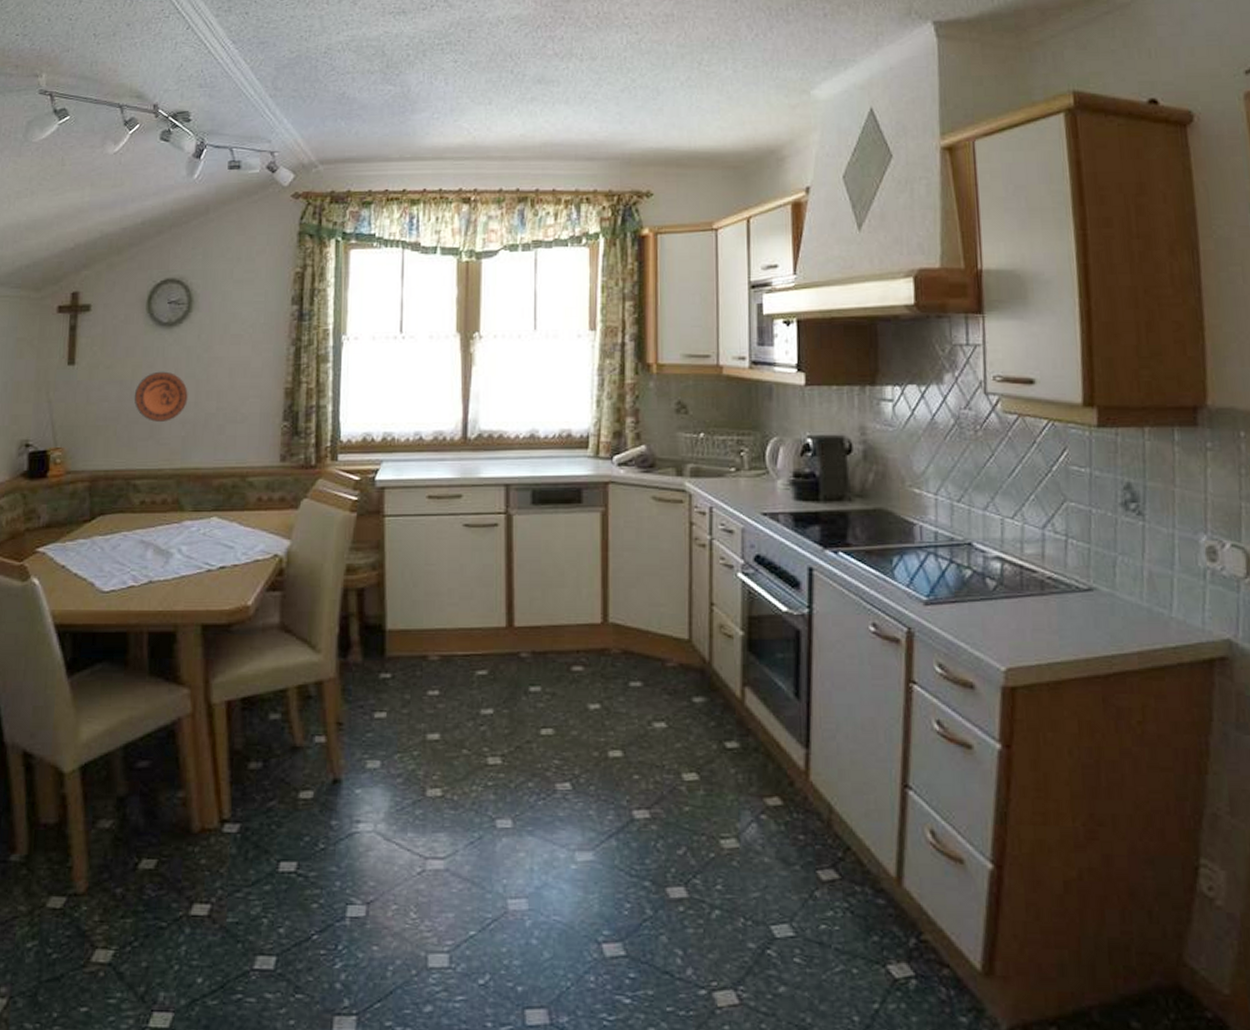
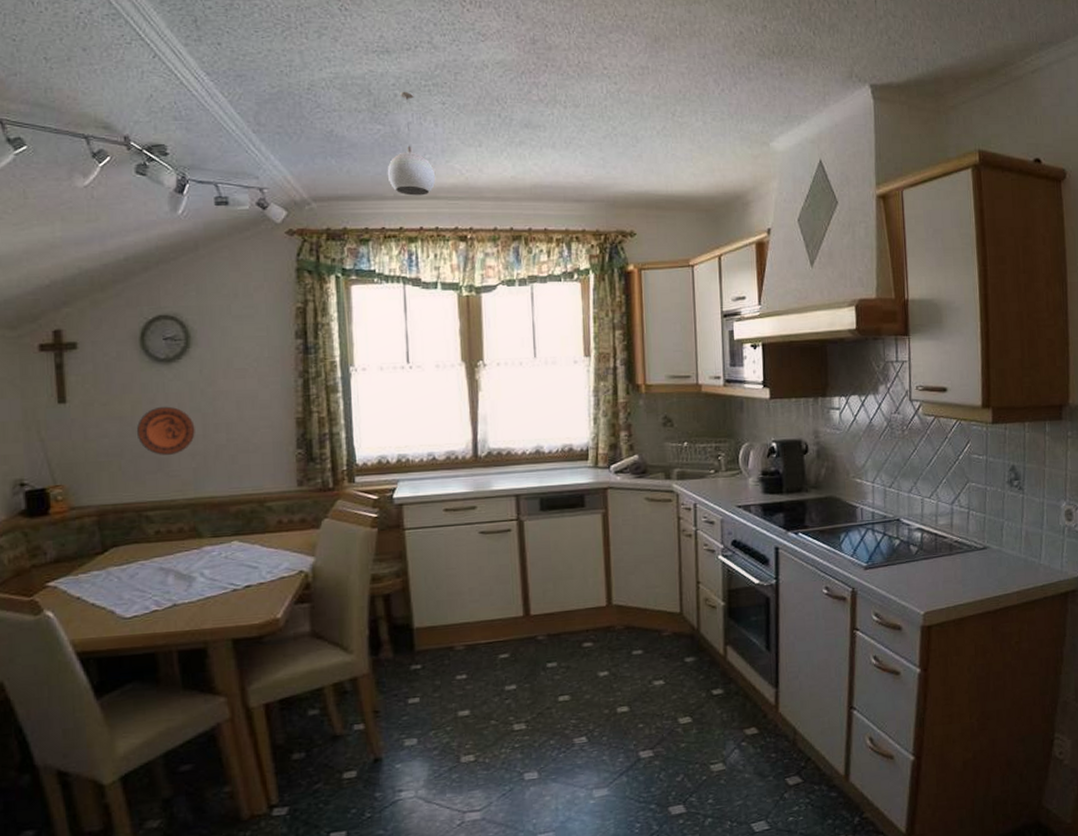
pendant light: none [394,50,442,157] -> present [387,91,435,196]

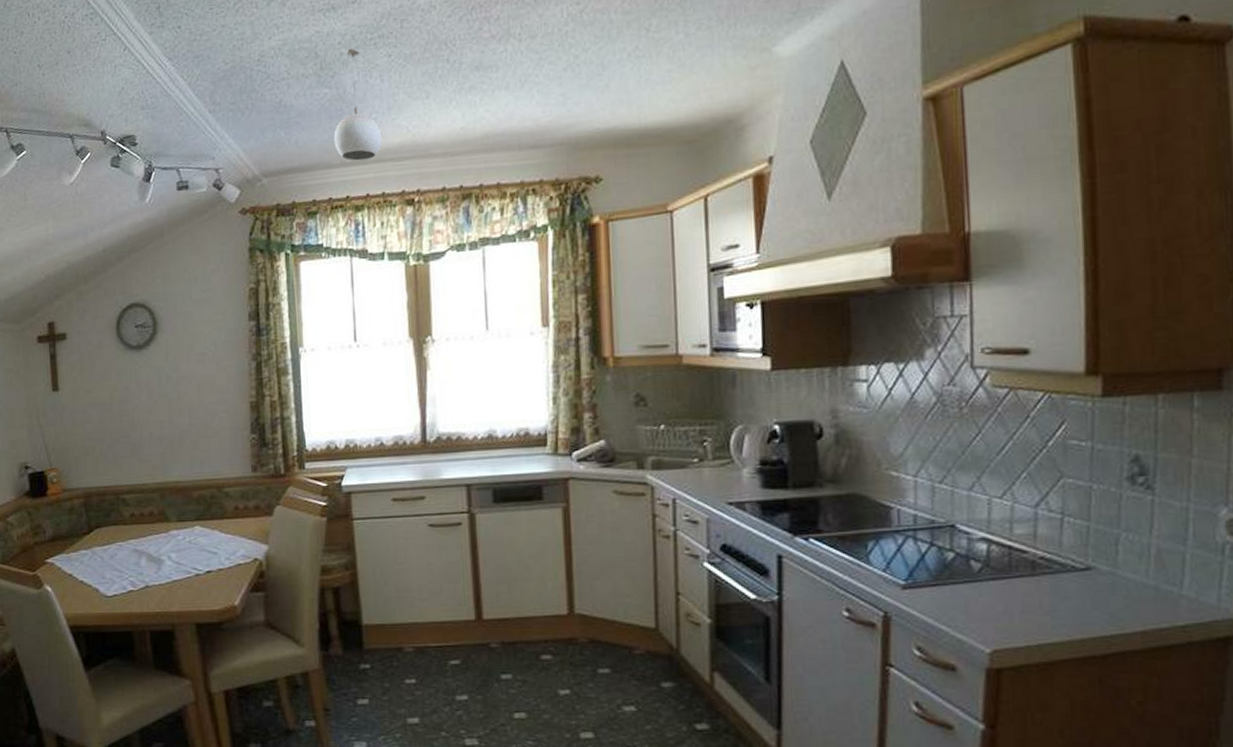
decorative plate: present [136,406,195,455] -> none [114,392,162,440]

